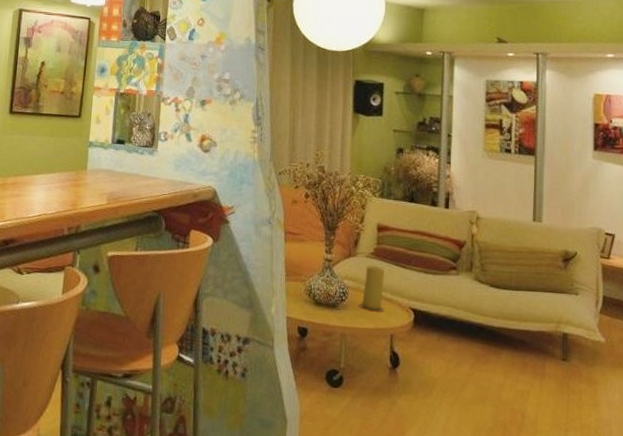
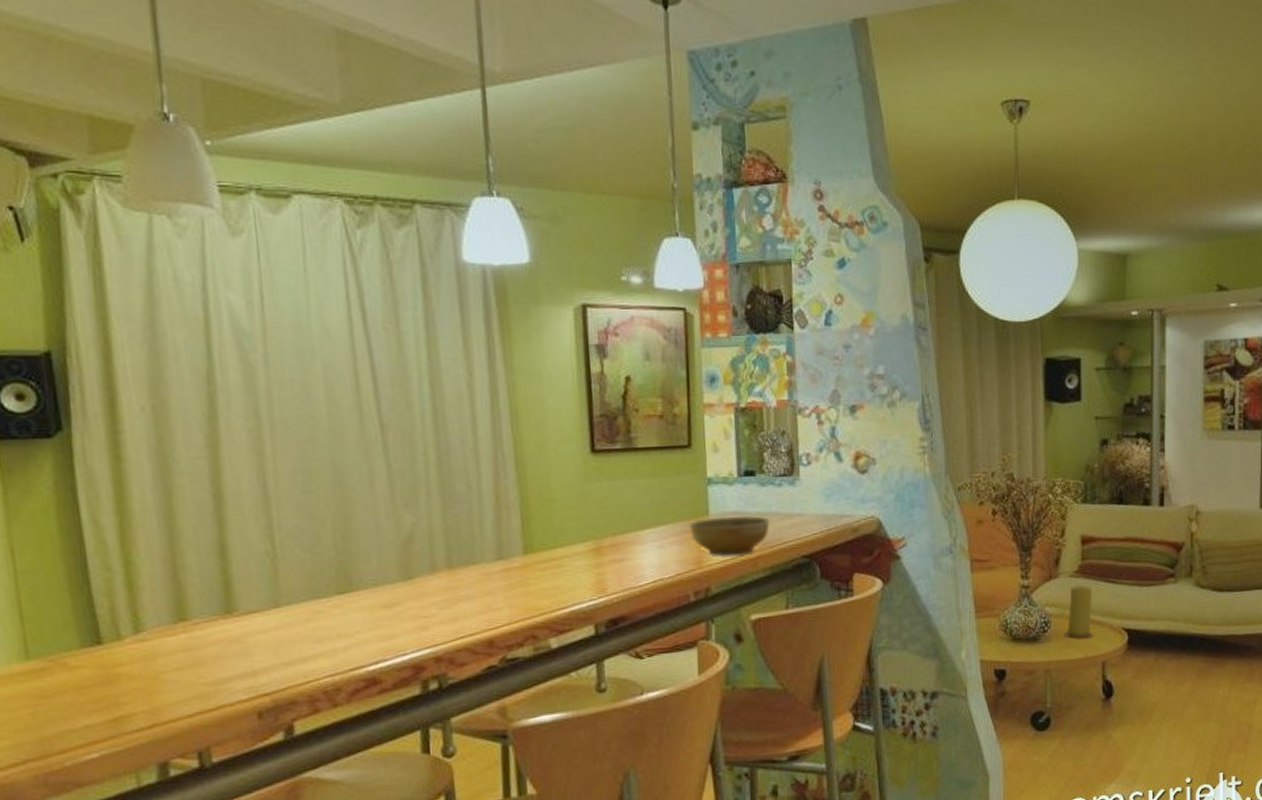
bowl: none [70,172,131,204] -> present [688,516,770,555]

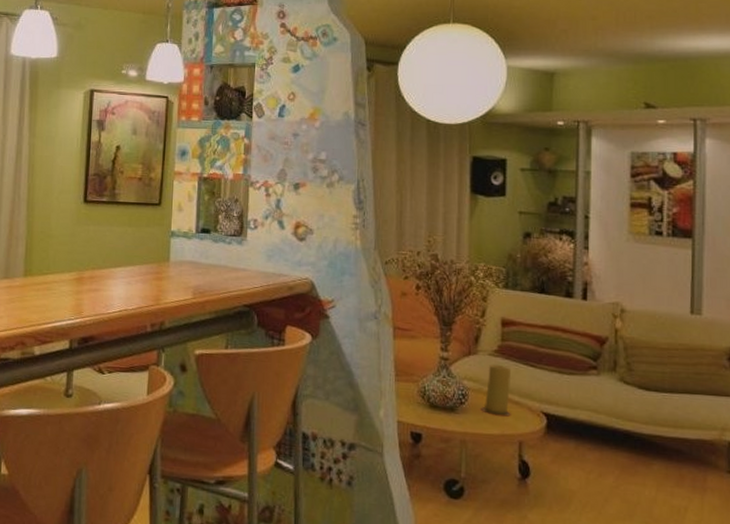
bowl: present [688,516,770,555] -> none [152,264,219,298]

